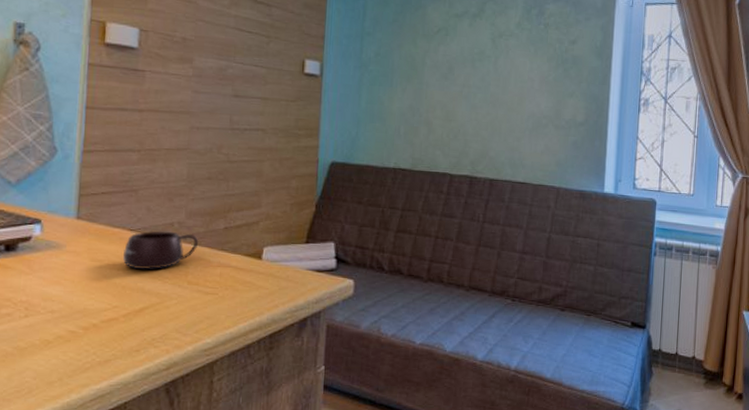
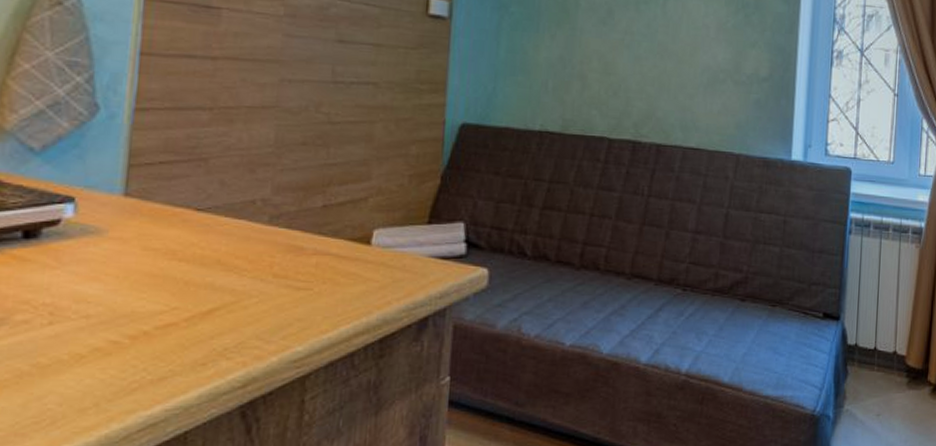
mug: present [122,230,199,270] -> none [185,210,289,260]

